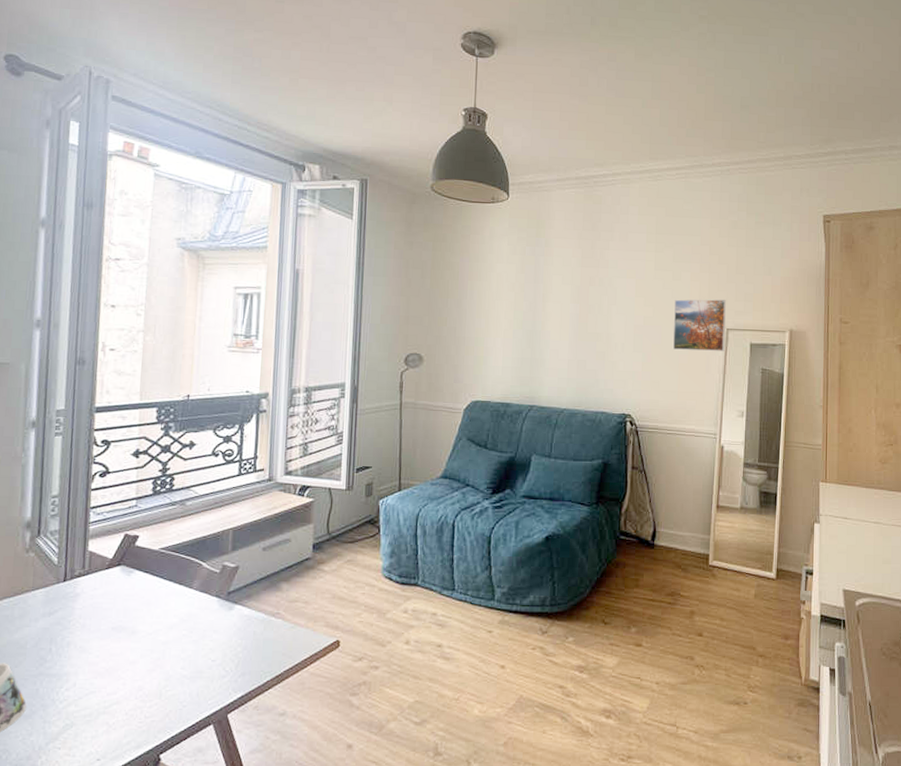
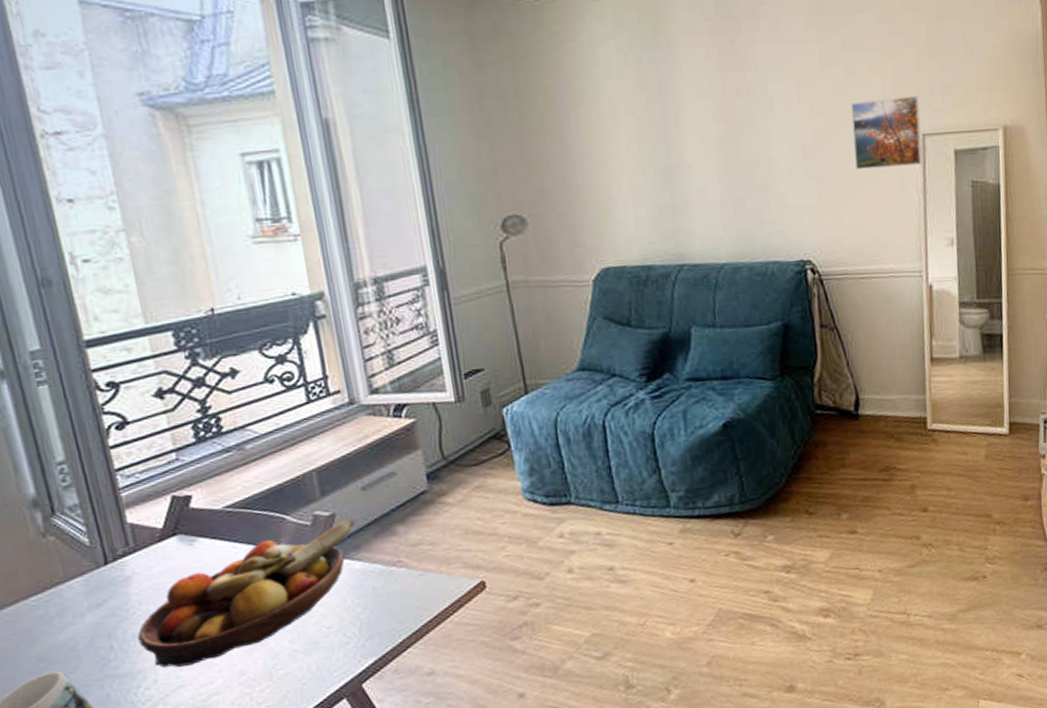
fruit bowl: none [71,572,252,675] -> present [137,519,355,668]

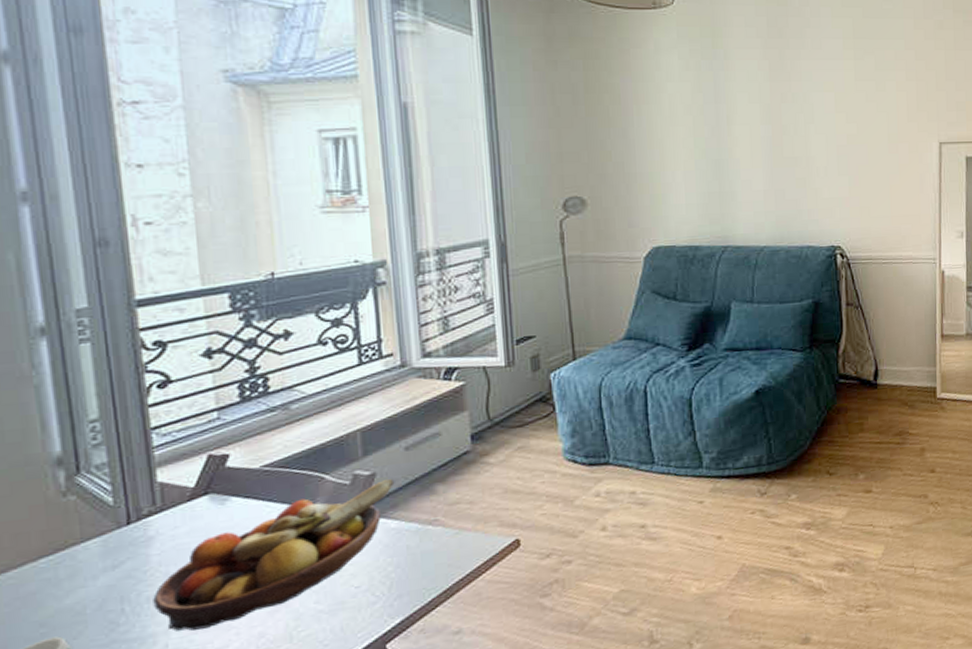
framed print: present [851,96,922,169] -> none [880,110,939,170]

